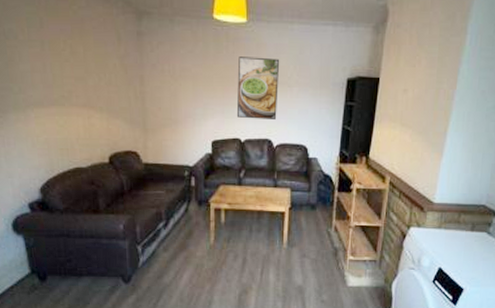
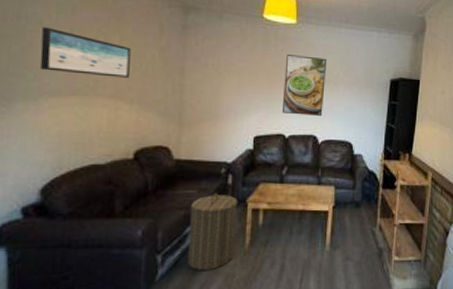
wall art: none [18,42,96,88] -> present [40,27,131,78]
laundry hamper: none [161,193,202,261] -> present [187,192,238,271]

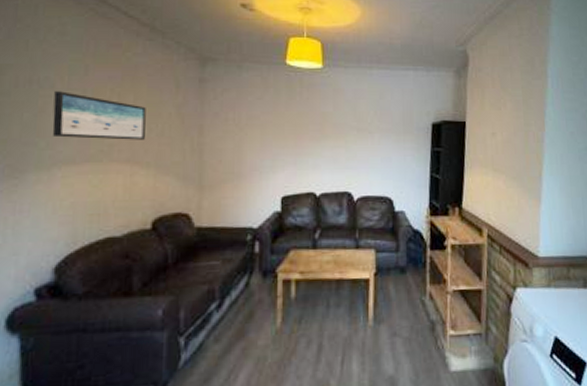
laundry hamper: present [187,192,238,271] -> none [213,262,267,355]
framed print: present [281,54,327,116] -> none [311,103,359,170]

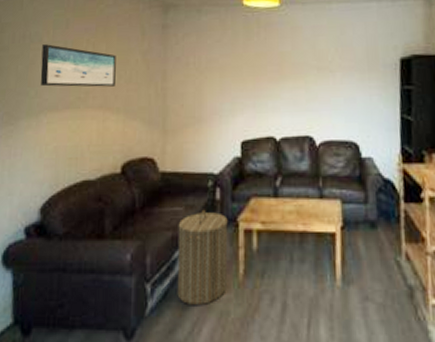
laundry hamper: none [213,262,267,355] -> present [177,209,228,306]

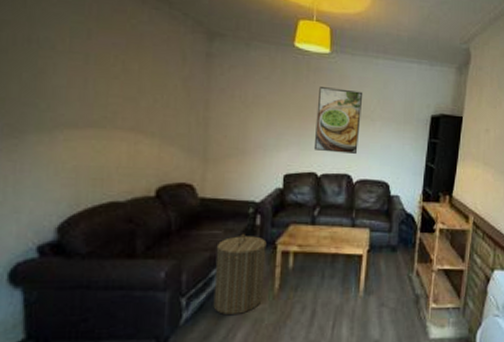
wall art: present [40,44,116,87] -> none [53,53,151,110]
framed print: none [270,41,319,113] -> present [313,87,363,154]

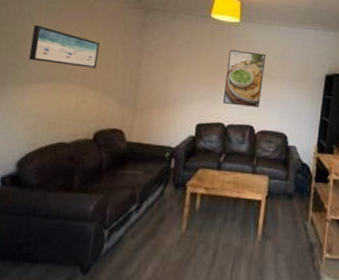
wall art: none [53,53,151,110] -> present [29,25,100,68]
laundry hamper: present [213,233,267,316] -> none [129,174,179,250]

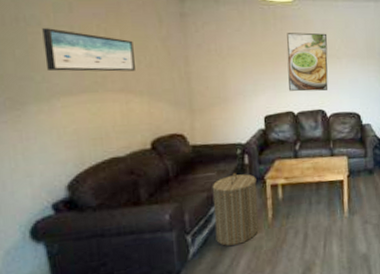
laundry hamper: none [129,174,179,250] -> present [212,172,259,246]

